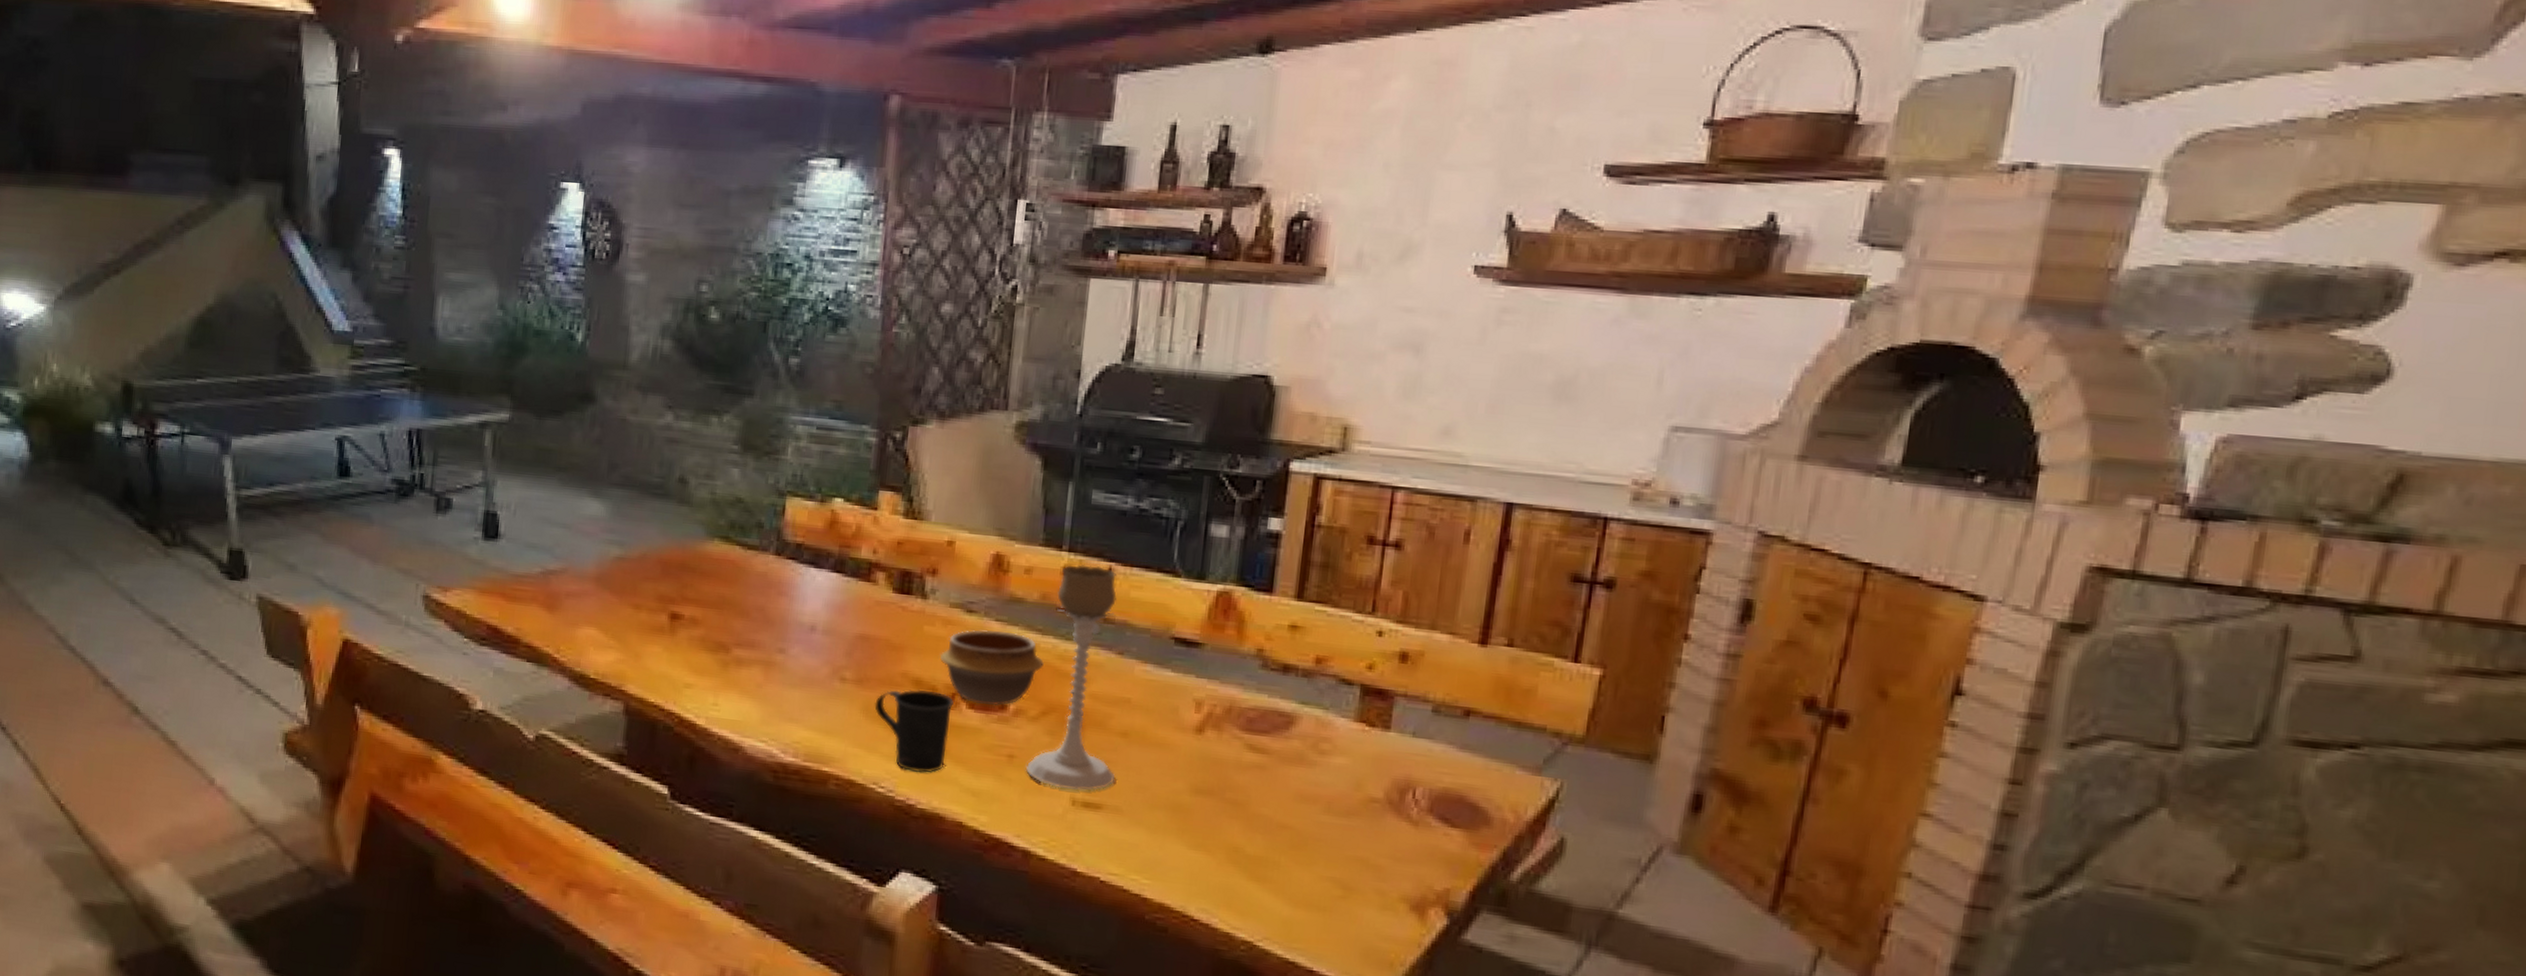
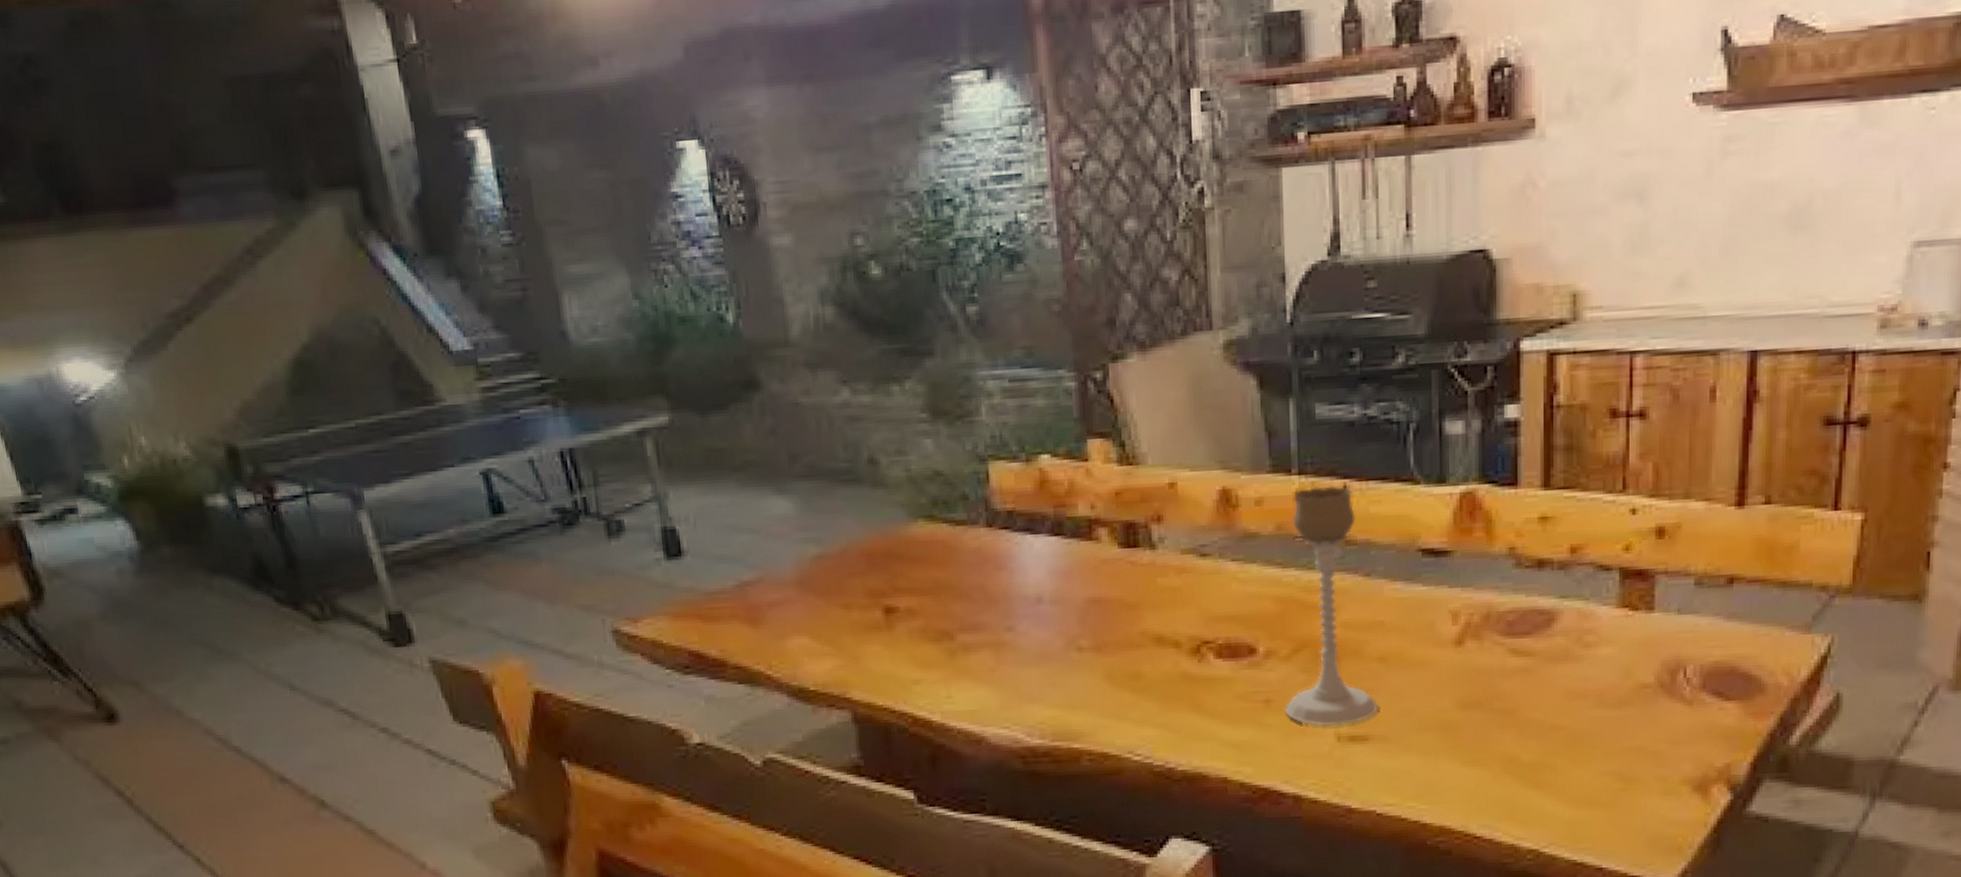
mug: present [874,689,955,773] -> none [1117,646,1201,734]
bowl: present [940,629,1044,706] -> none [1178,570,1289,653]

